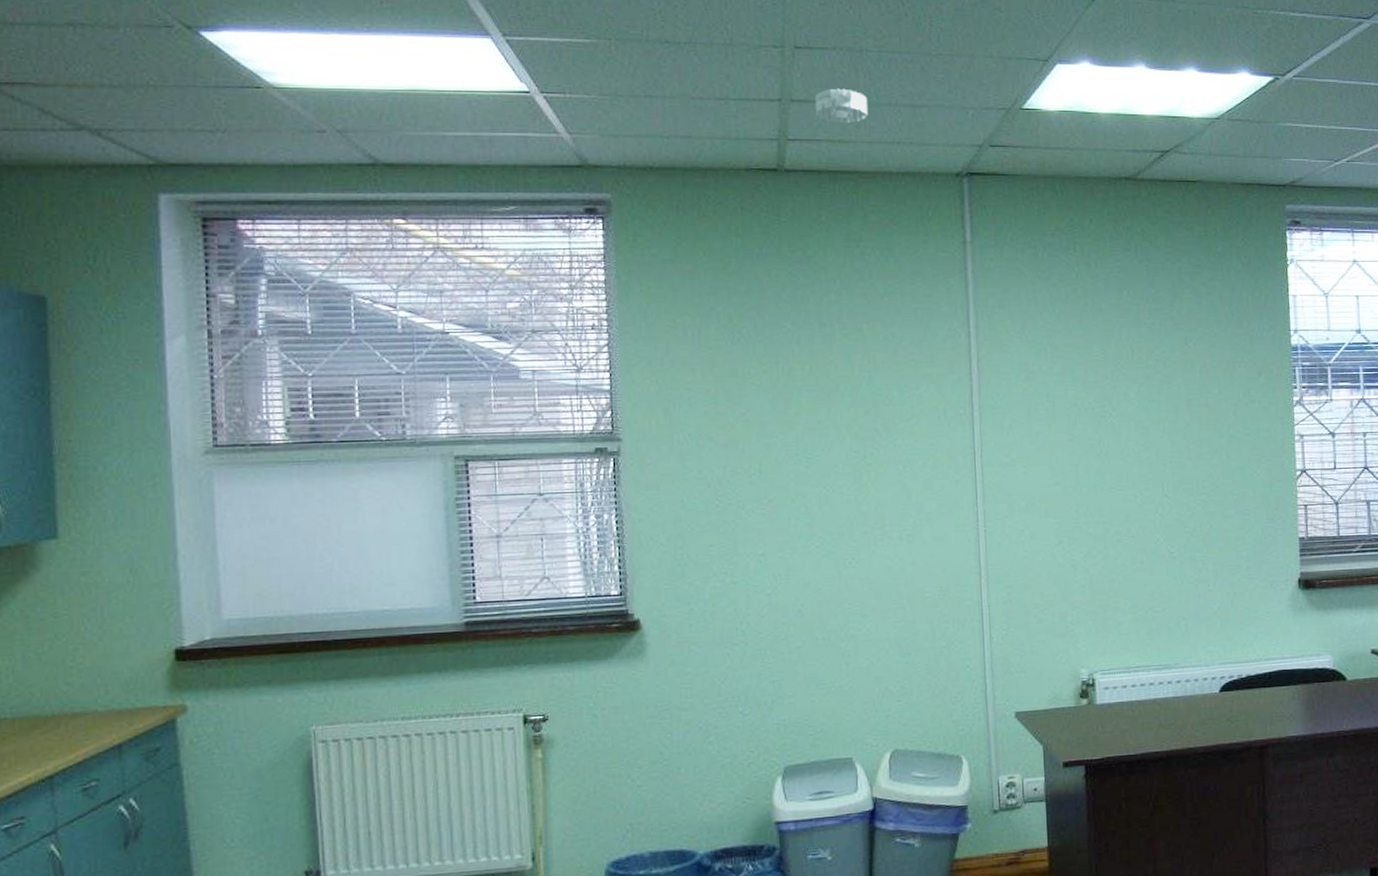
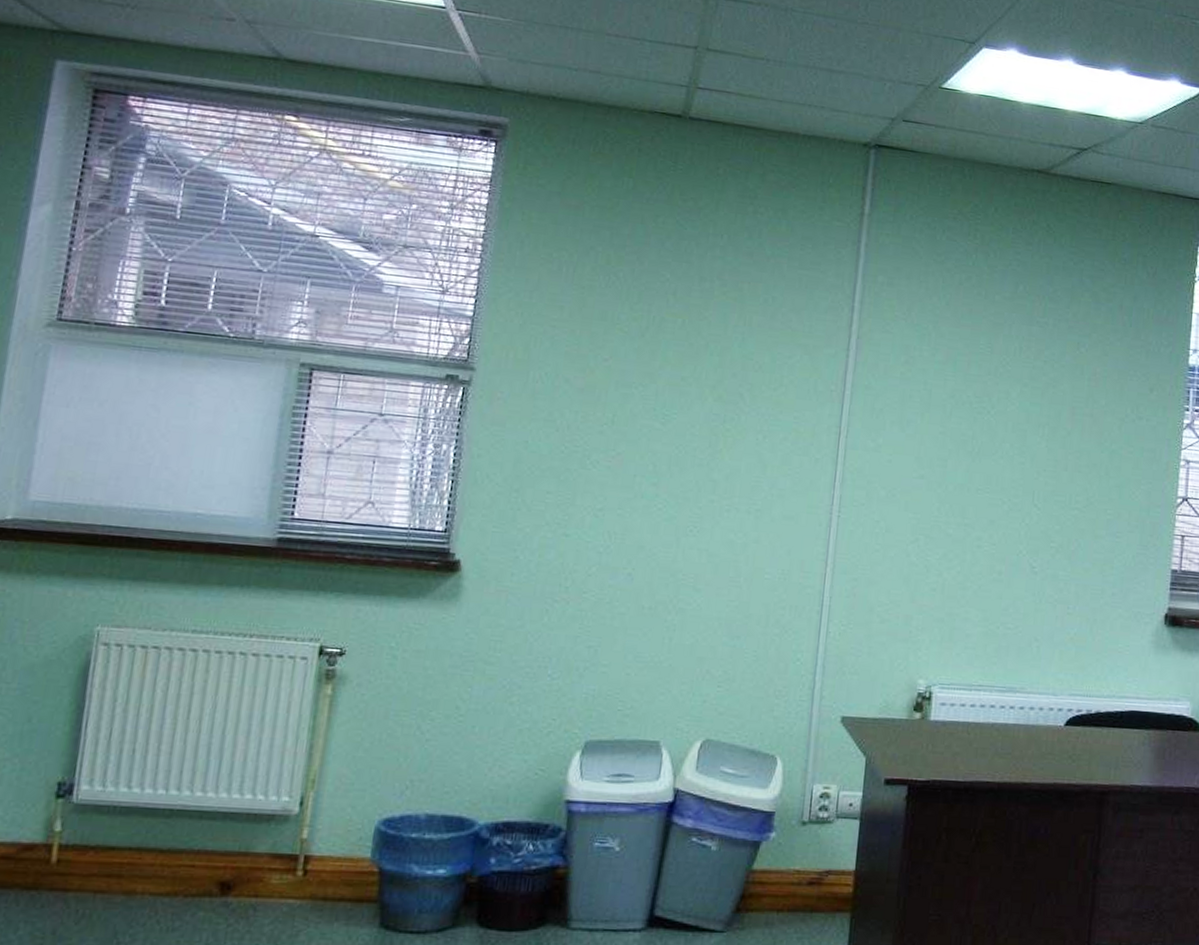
smoke detector: present [814,88,869,123] -> none [731,43,786,80]

